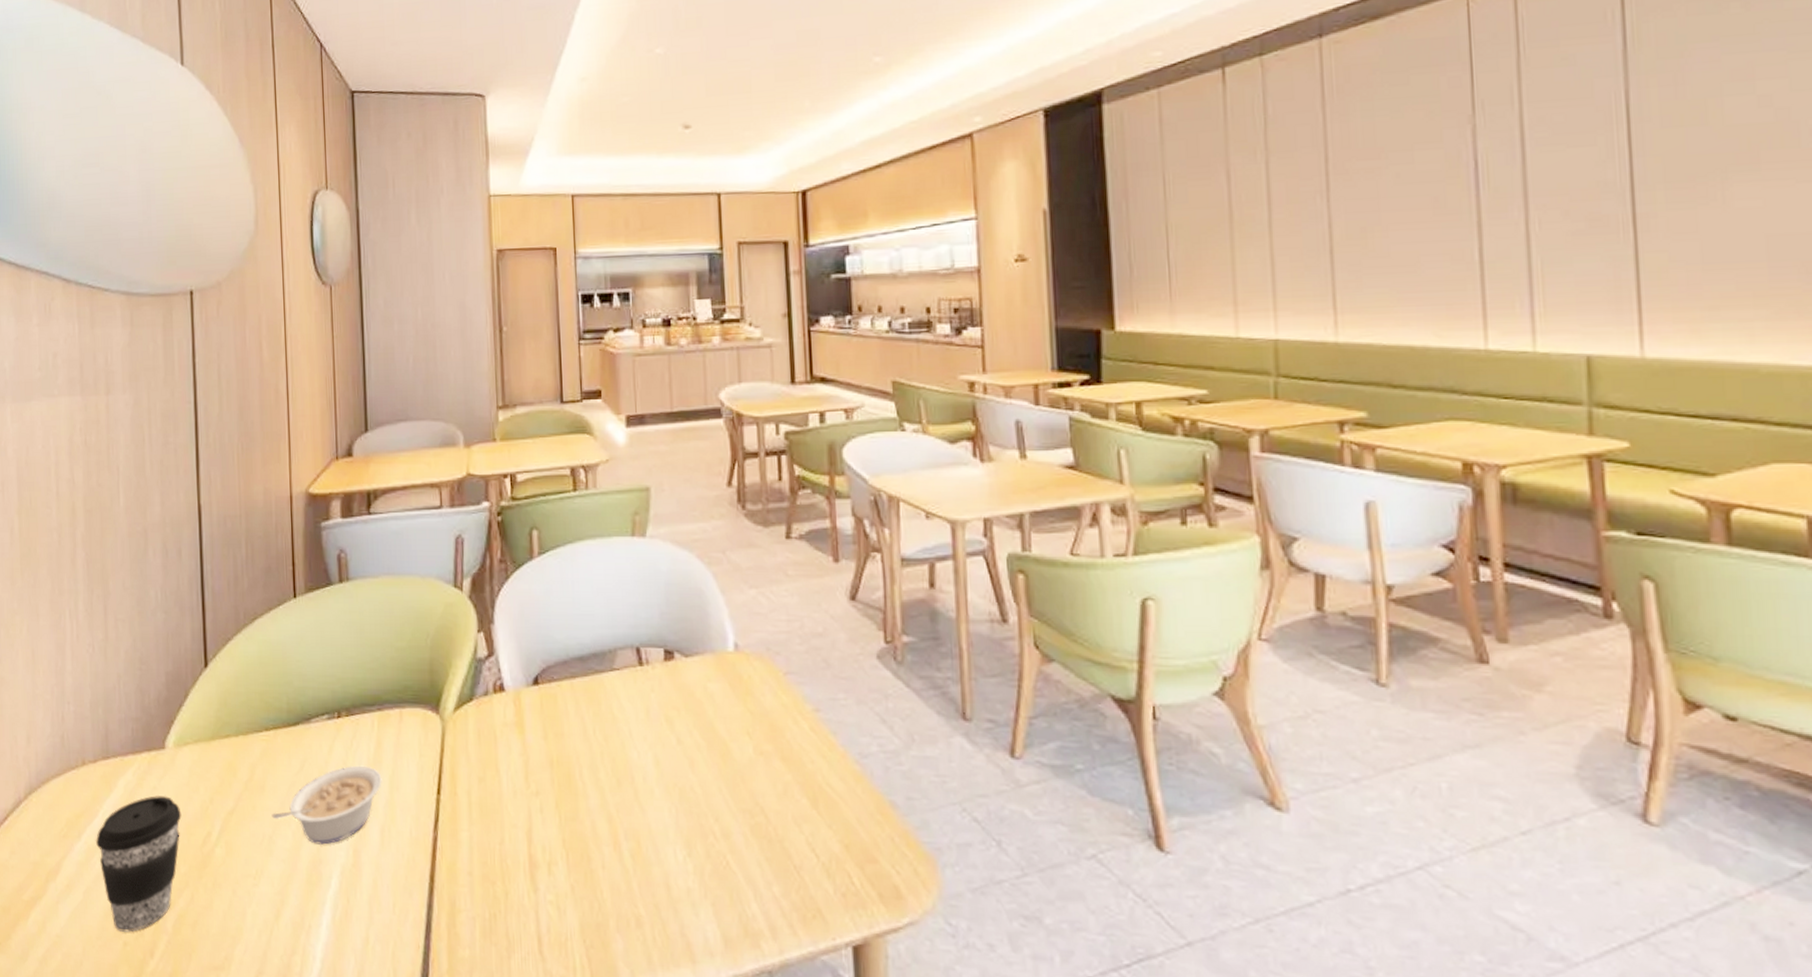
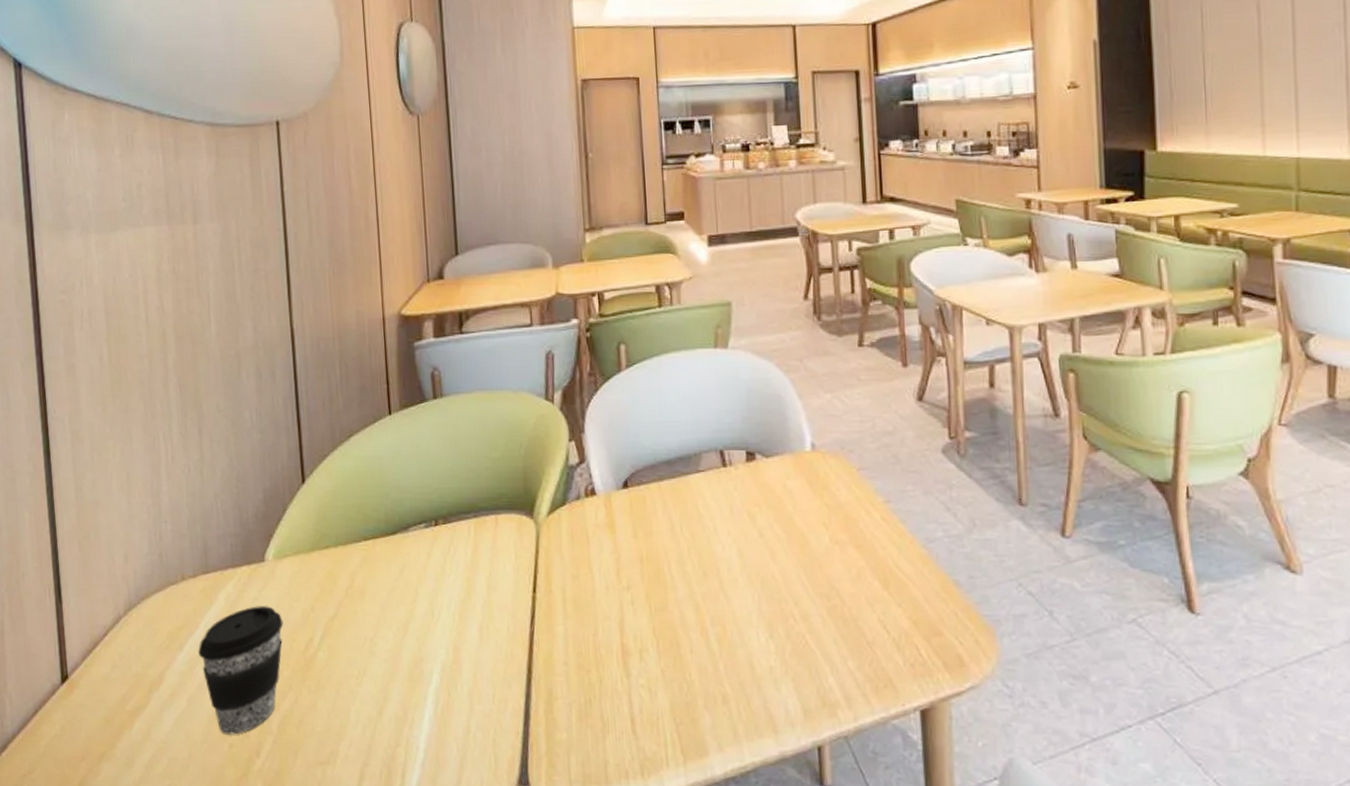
legume: present [271,765,382,845] -> none [372,569,480,644]

